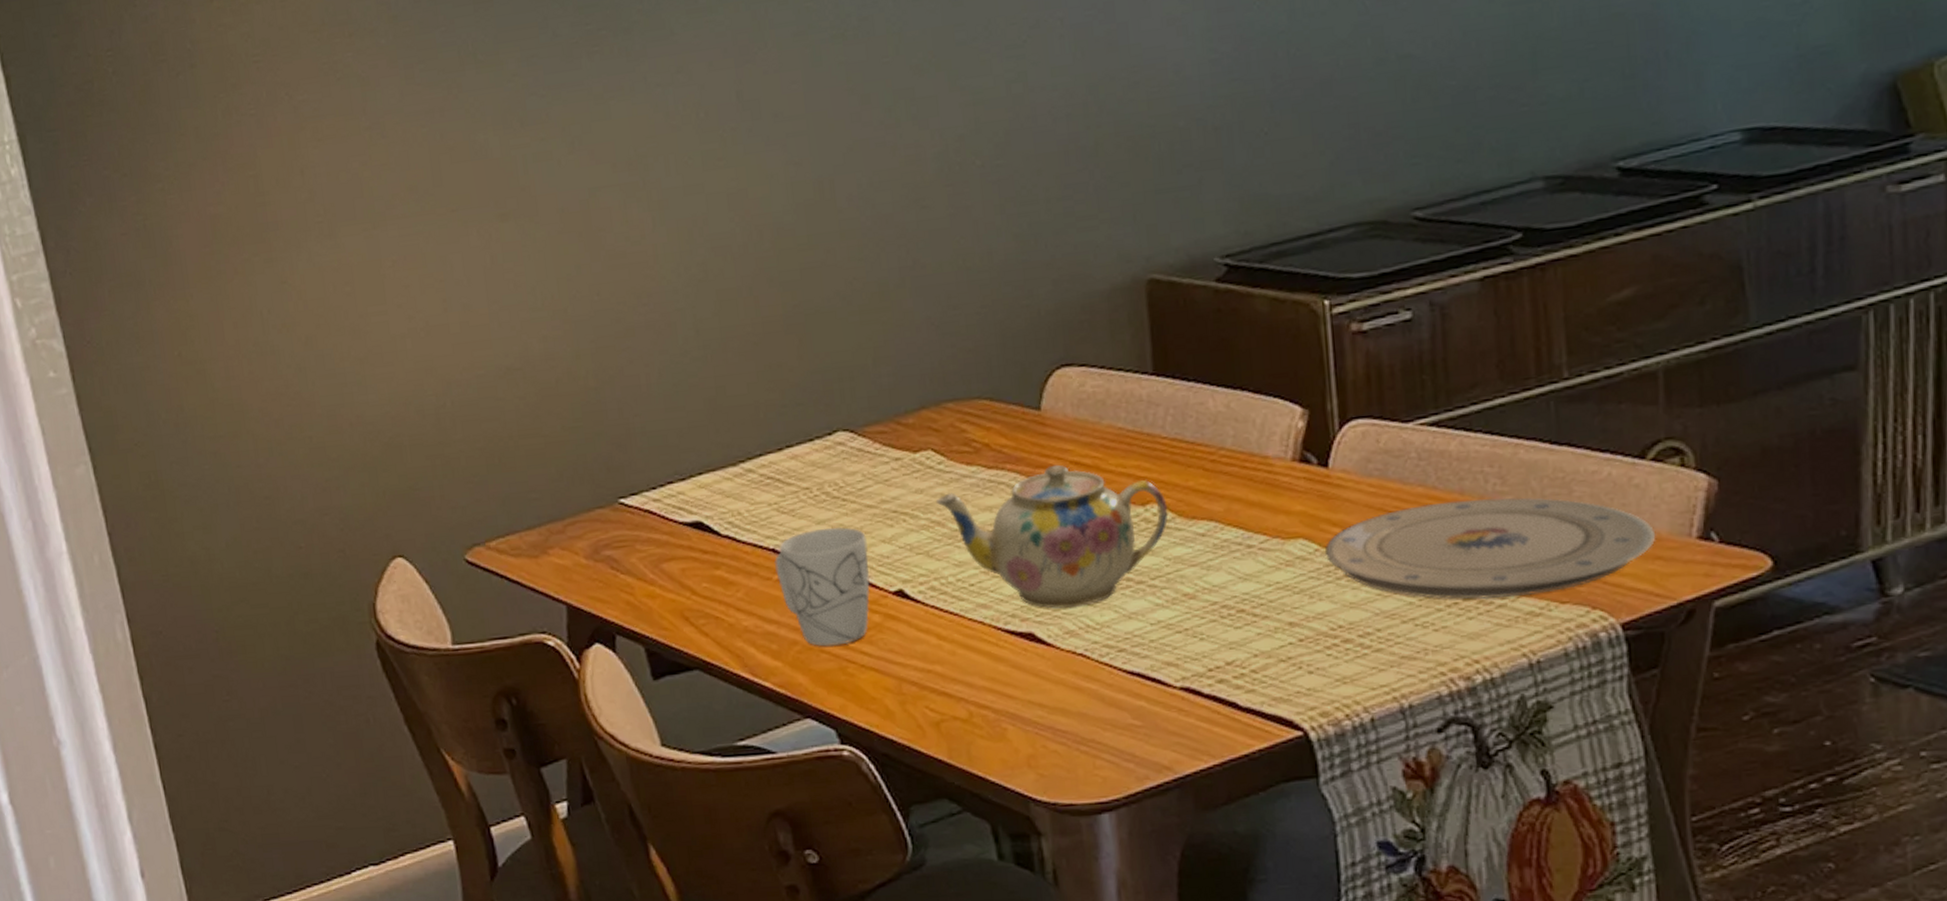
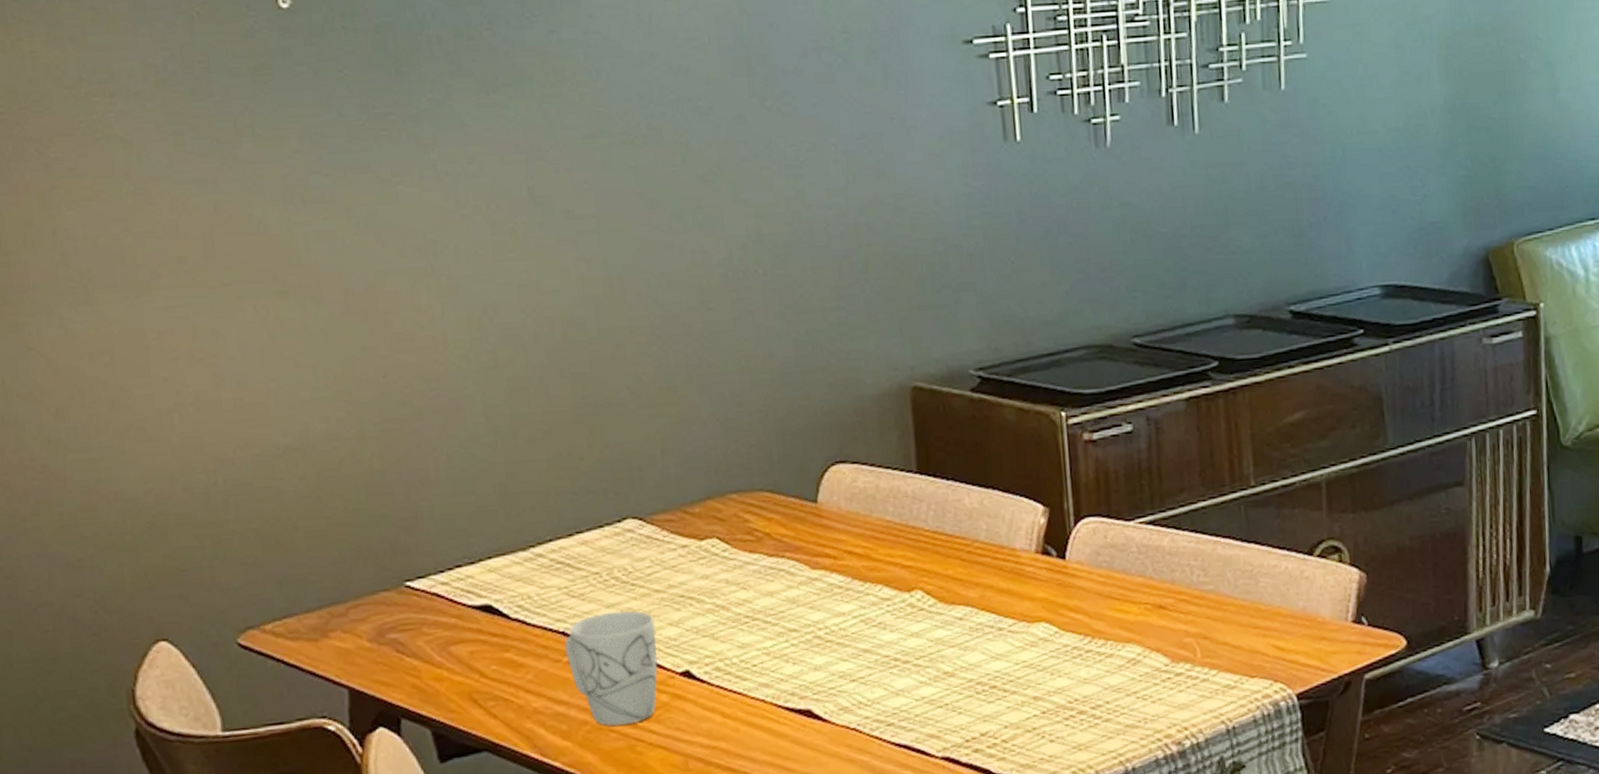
teapot: present [935,464,1168,609] -> none [720,553,931,687]
plate: present [1324,497,1656,600] -> none [1063,587,1322,675]

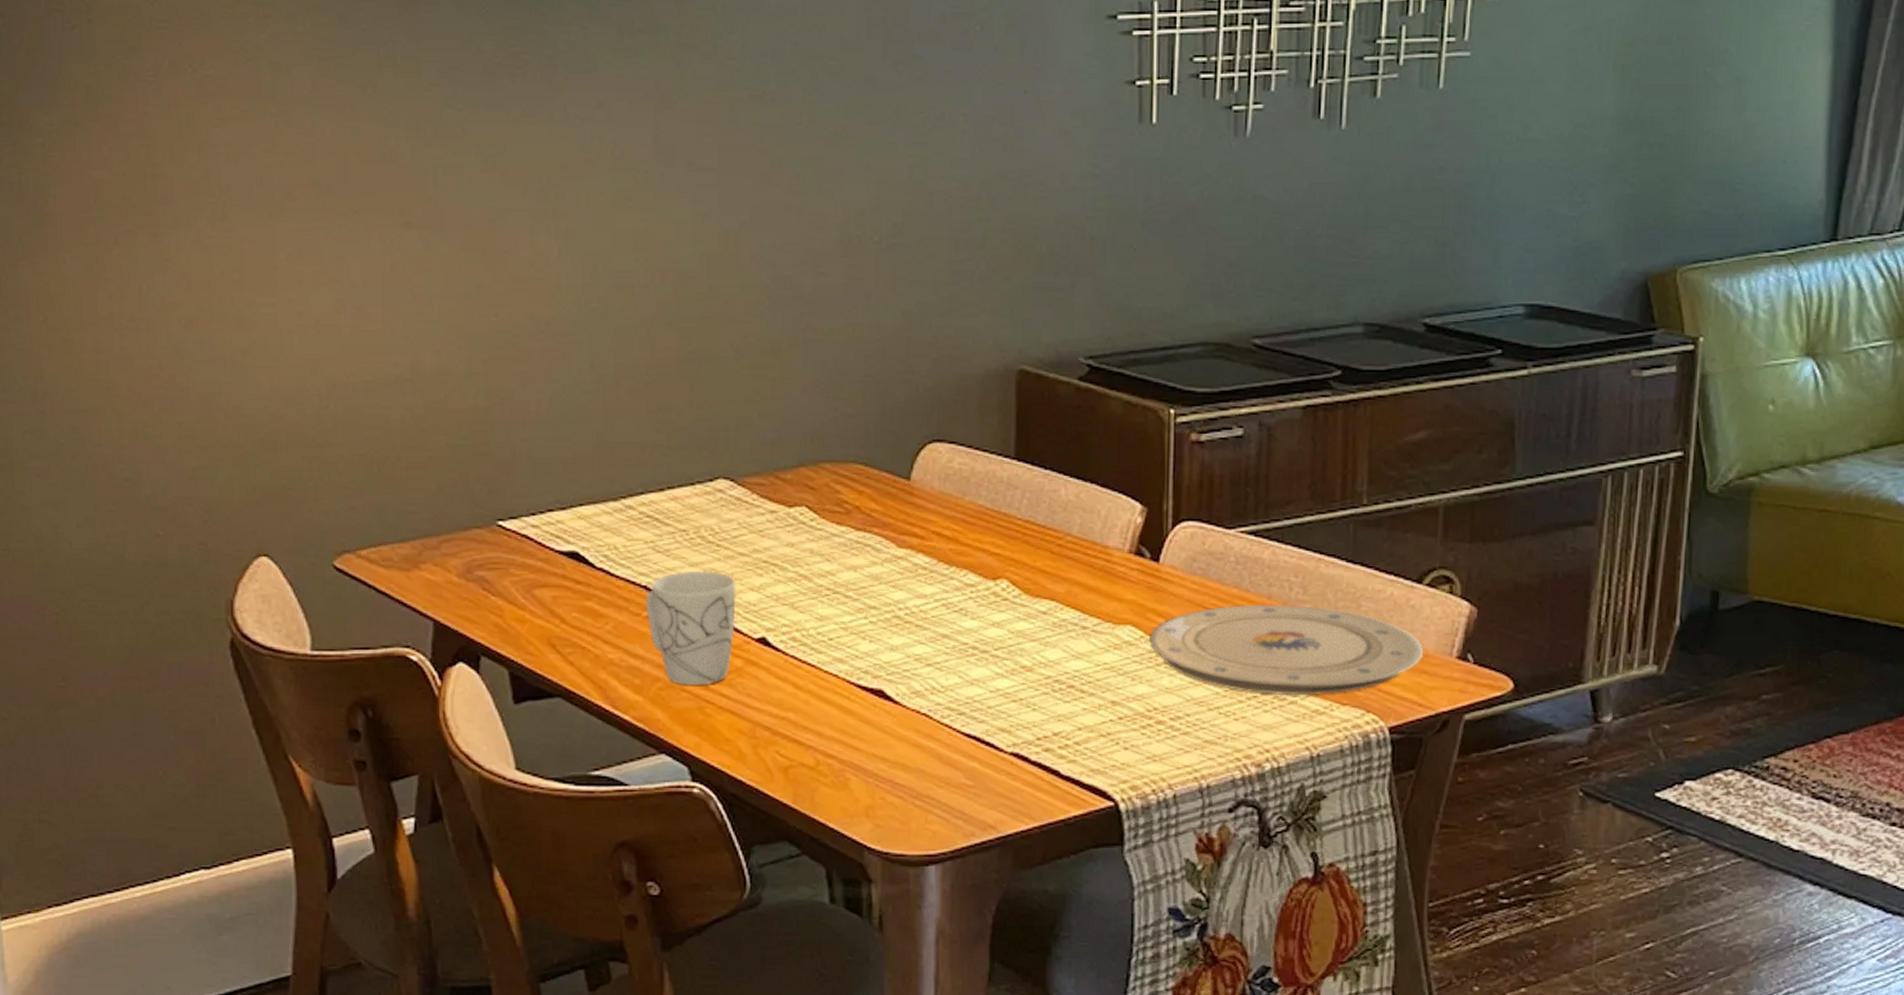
plate: none [1063,587,1322,675] -> present [1148,604,1424,696]

